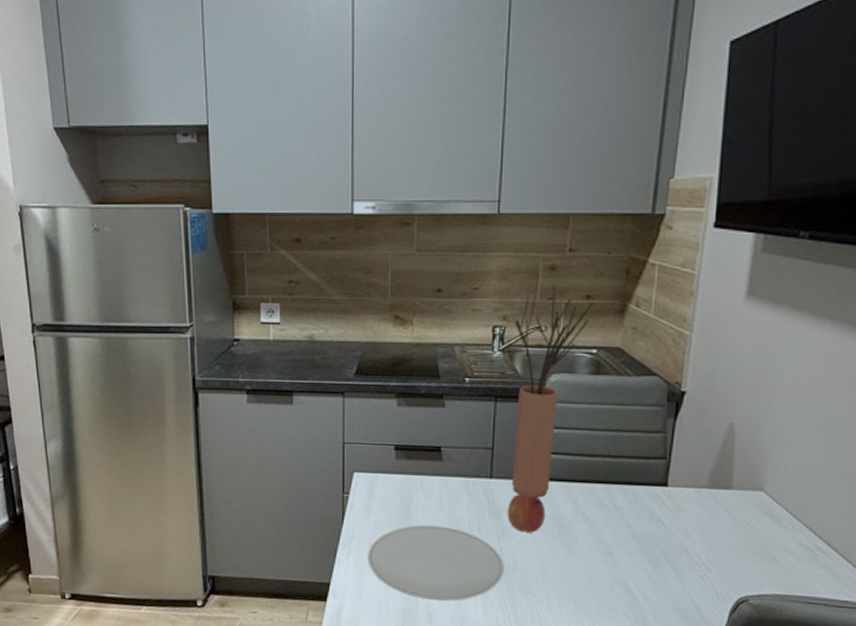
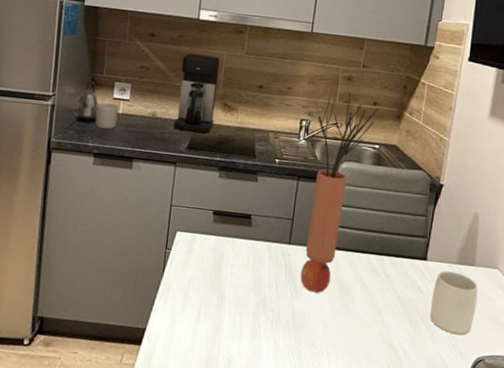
kettle: none [218,305,245,355] -> present [74,81,99,123]
mug: none [242,329,269,361] -> present [95,103,119,130]
coffee maker: none [337,259,385,354] -> present [174,54,220,133]
plate: present [368,524,504,601] -> none [180,281,295,350]
mug: none [675,497,738,573] -> present [430,271,478,335]

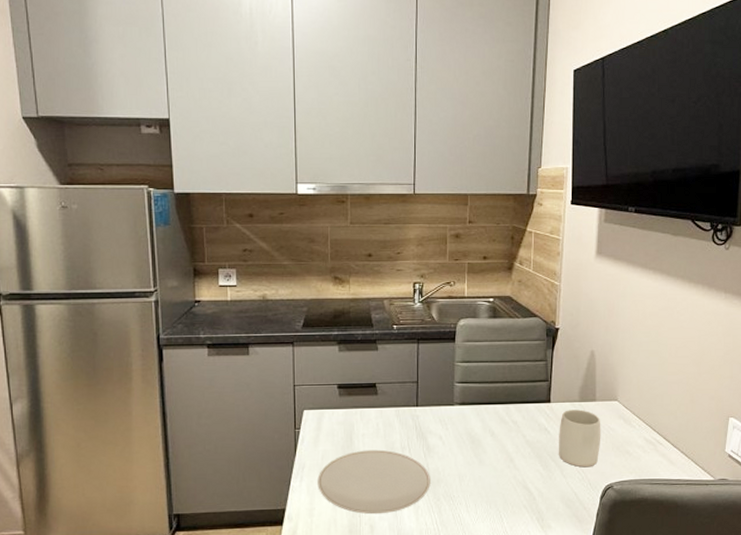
kettle: present [74,81,99,123] -> none [180,271,205,315]
mug: present [95,103,119,130] -> none [203,292,227,319]
coffee maker: present [174,54,220,133] -> none [286,230,326,309]
plate: none [180,281,295,350] -> present [317,449,430,514]
fruit: present [300,258,332,293] -> none [431,416,461,449]
vase: present [305,92,379,264] -> none [430,249,489,420]

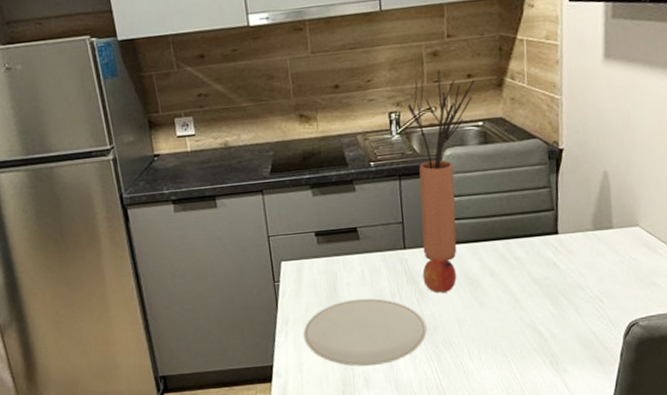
vase: none [430,249,489,420] -> present [408,69,475,261]
fruit: none [431,416,461,449] -> present [422,257,457,293]
mug: present [559,409,601,468] -> none [570,239,622,304]

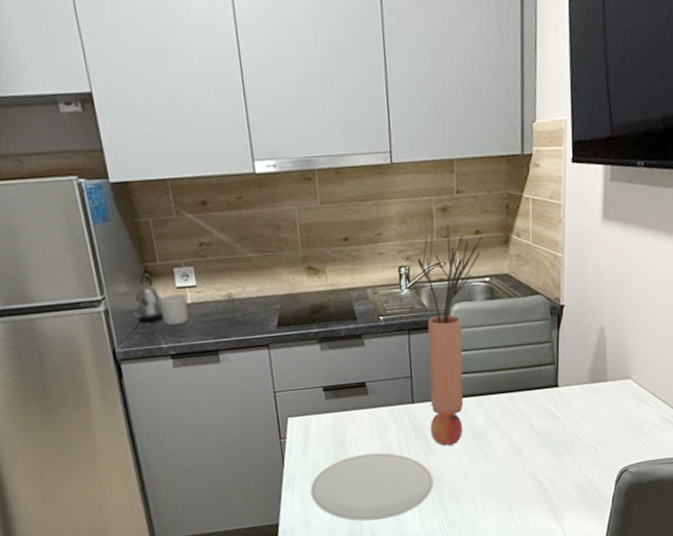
kettle: none [139,123,166,170] -> present [134,273,164,323]
mug: none [161,142,189,173] -> present [159,294,189,326]

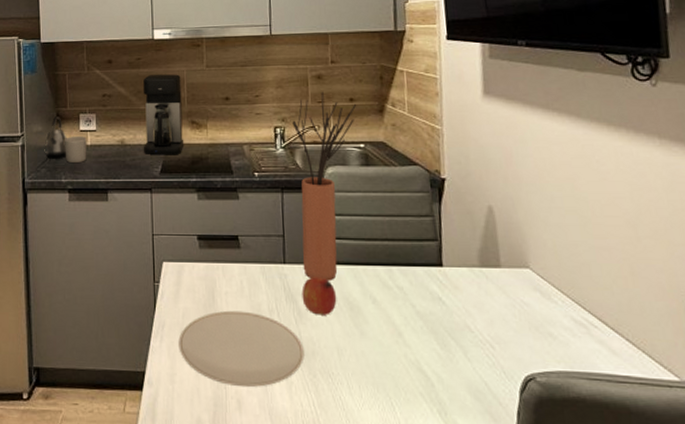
coffee maker: none [247,214,301,308] -> present [143,74,183,154]

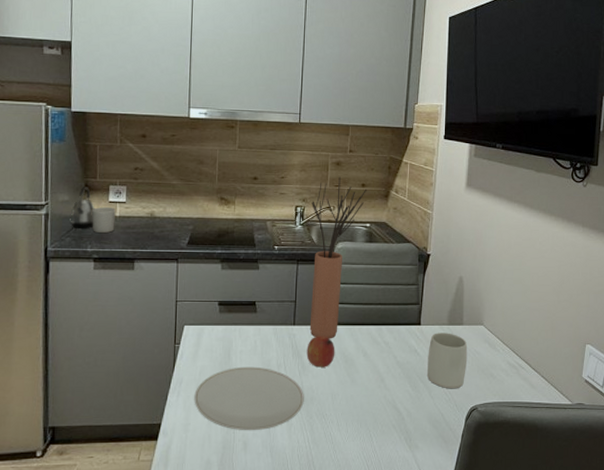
coffee maker: present [143,74,183,154] -> none [173,152,213,227]
mug: none [456,276,513,351] -> present [427,333,468,389]

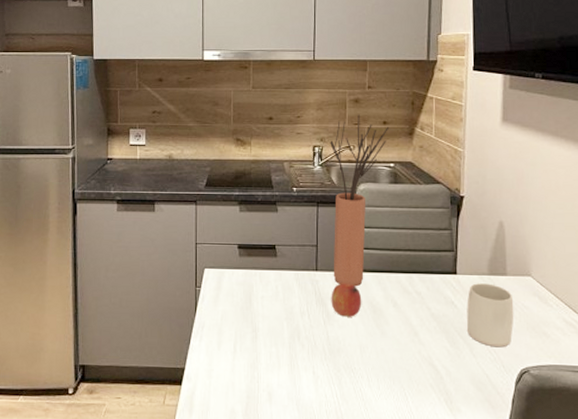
kettle: present [70,187,95,229] -> none [94,131,117,171]
mug: present [92,207,116,234] -> none [114,150,136,176]
plate: present [194,366,304,431] -> none [216,313,330,382]

